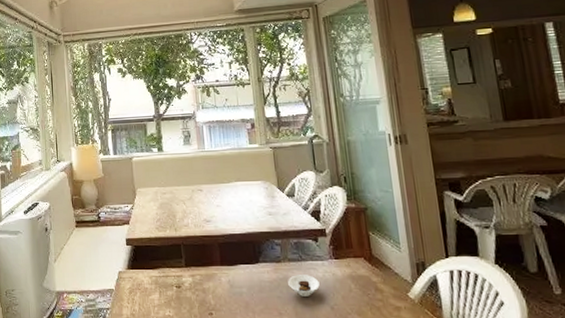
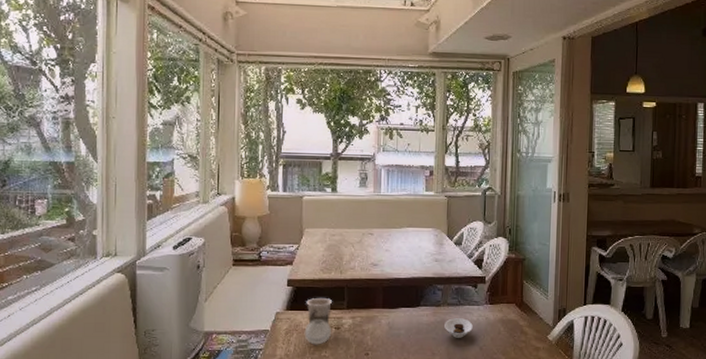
cup: none [145,255,174,304] -> present [304,297,332,345]

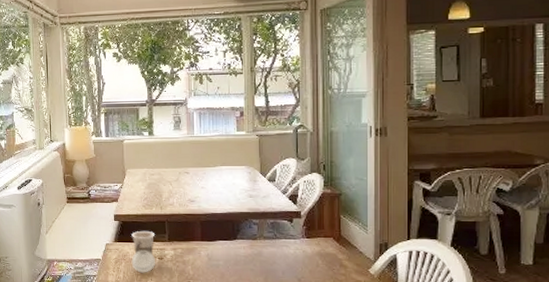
saucer: present [444,318,473,338] -> none [262,251,290,270]

